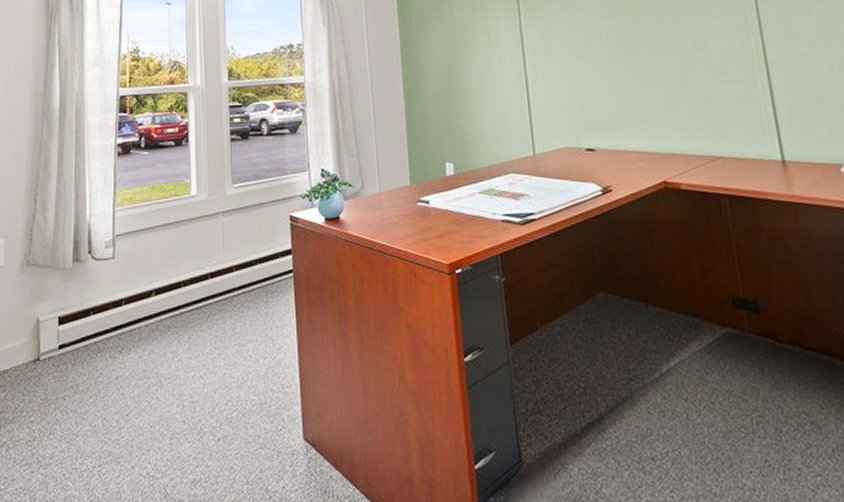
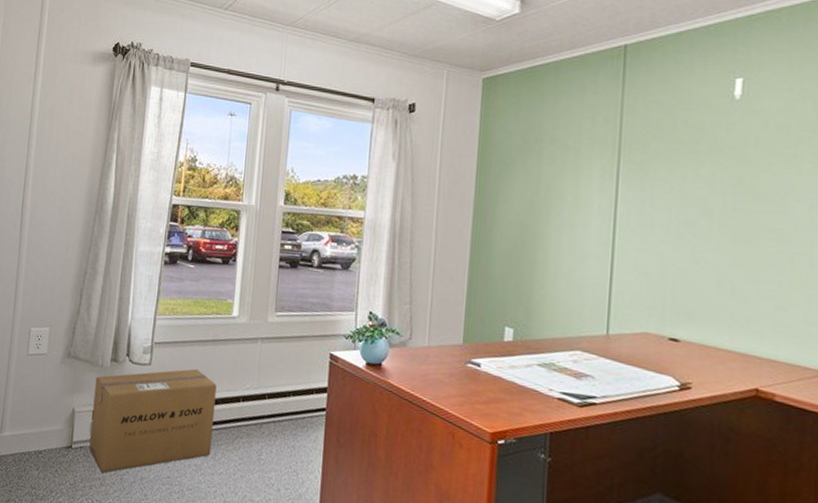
box: none [58,253,185,380] -> present [89,368,217,473]

